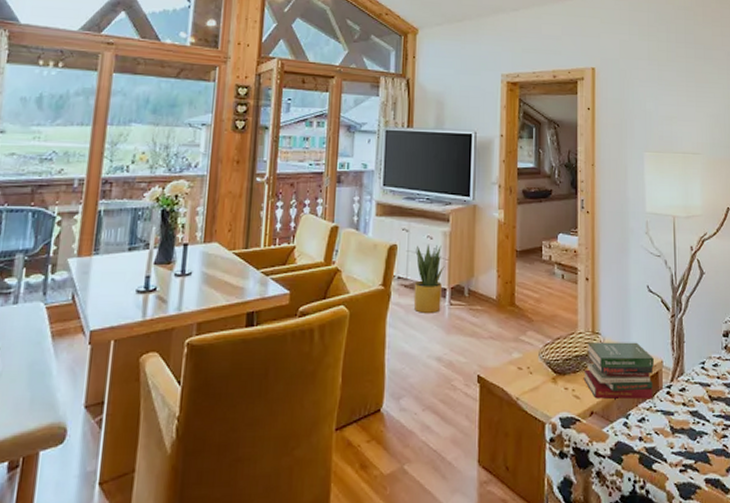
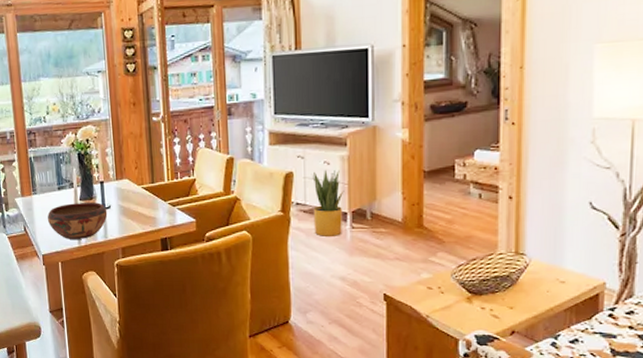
decorative bowl: none [107,266,187,311] -> present [48,201,108,239]
books: present [583,342,654,400] -> none [503,263,594,321]

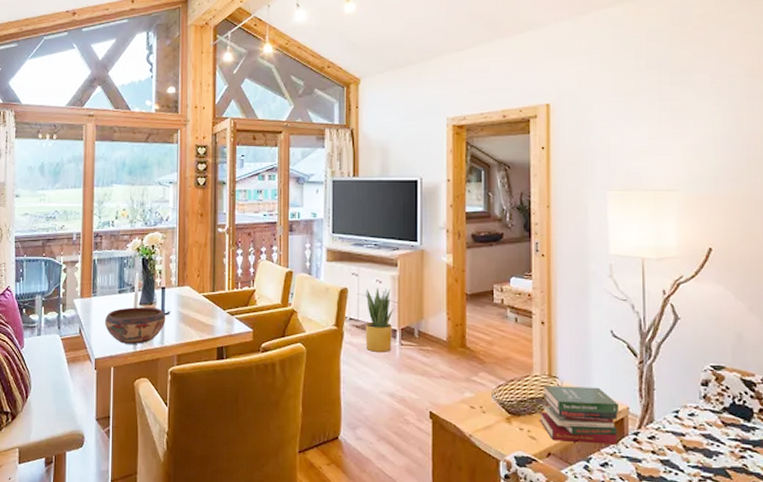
books: none [503,263,594,321] -> present [539,385,618,445]

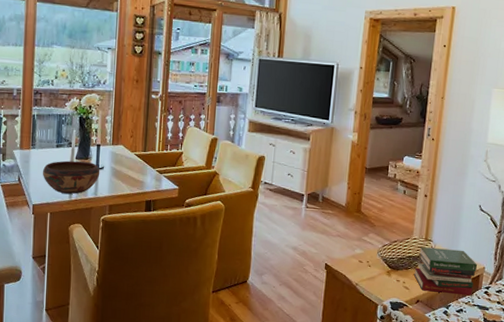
planter: present [365,287,394,352] -> none [276,157,304,213]

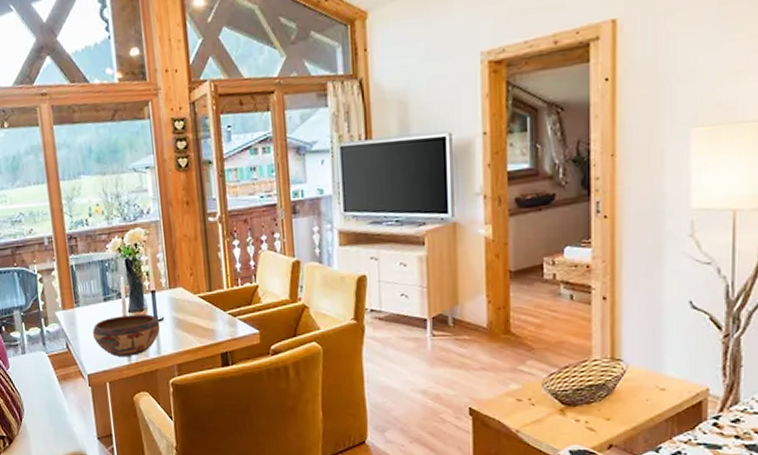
books: present [413,247,477,296] -> none [599,368,696,432]

